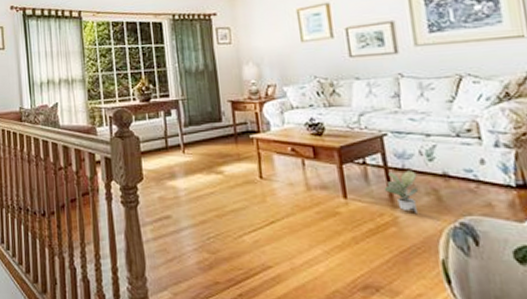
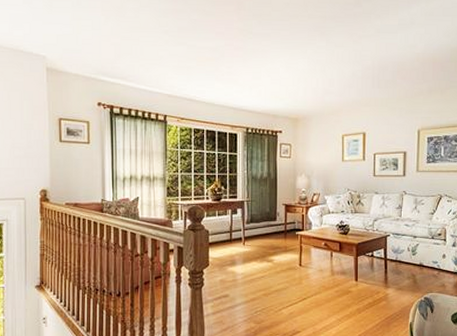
potted plant: present [383,170,419,213] -> none [382,261,404,291]

